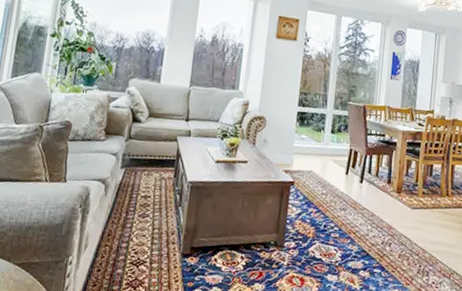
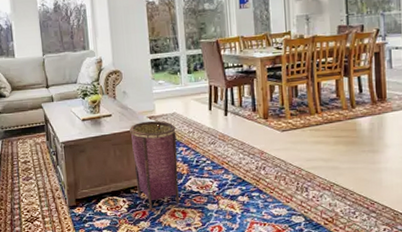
woven basket: none [258,174,310,271] -> present [130,120,179,209]

